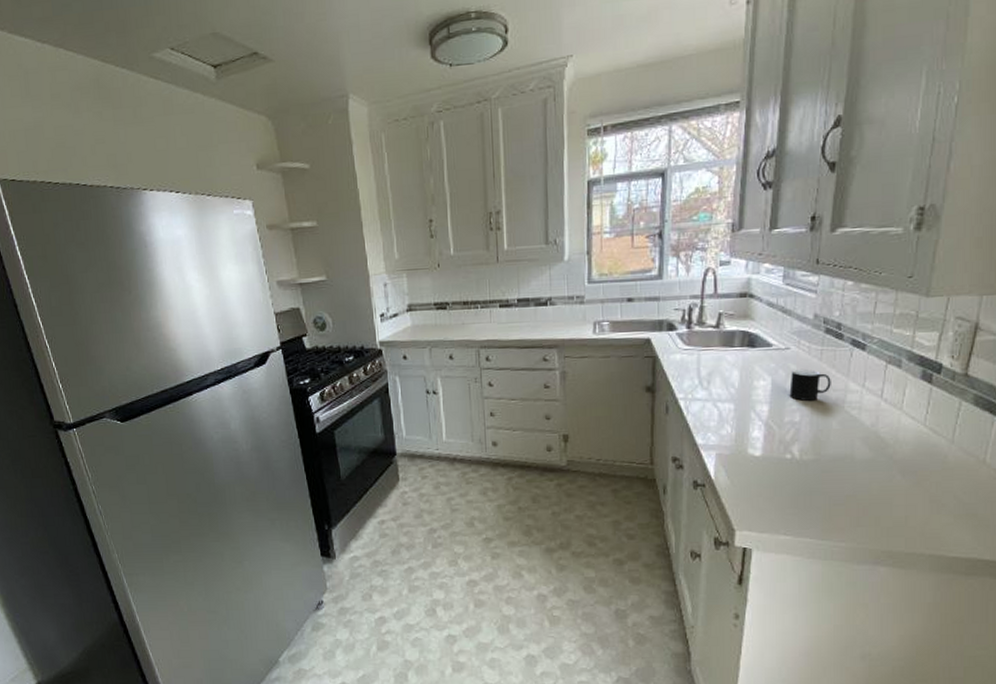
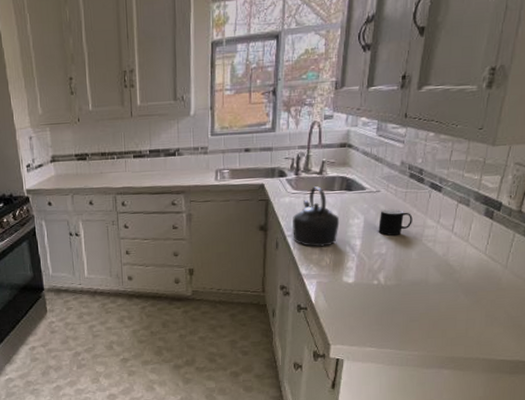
kettle: none [685,342,742,413] -> present [293,186,340,247]

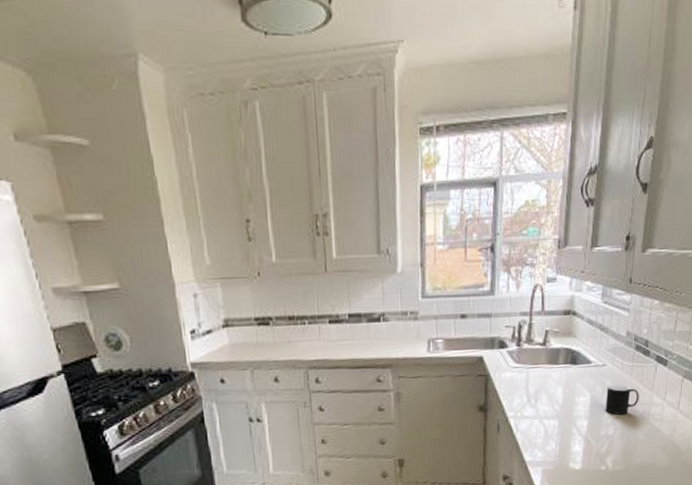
kettle: present [293,186,340,247] -> none [515,359,565,430]

